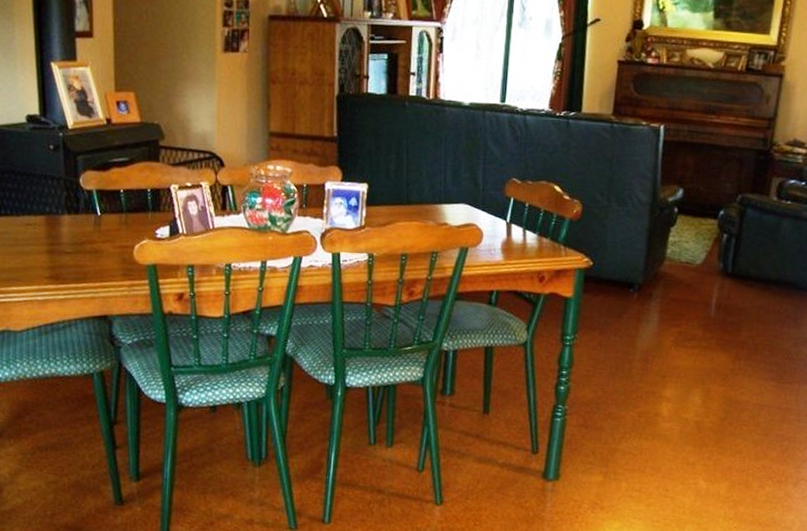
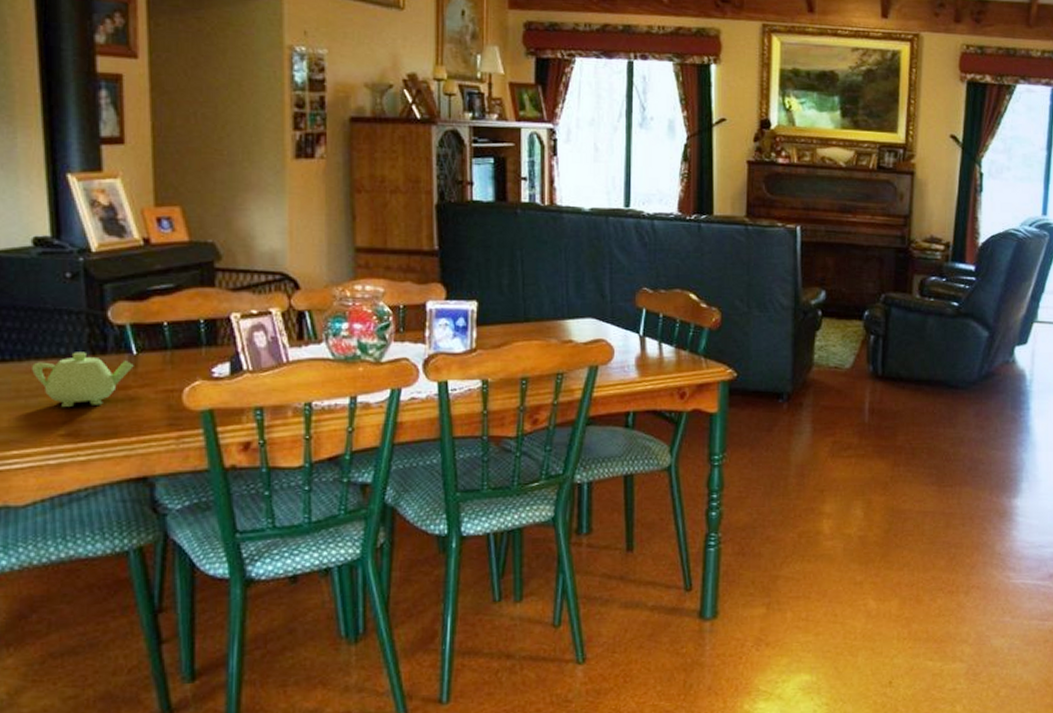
teapot: none [26,210,98,255] -> present [32,352,134,407]

